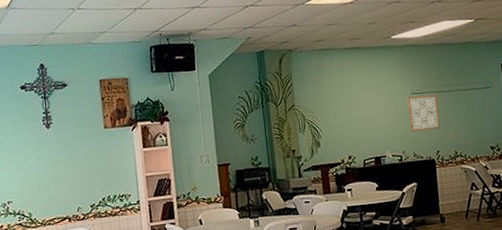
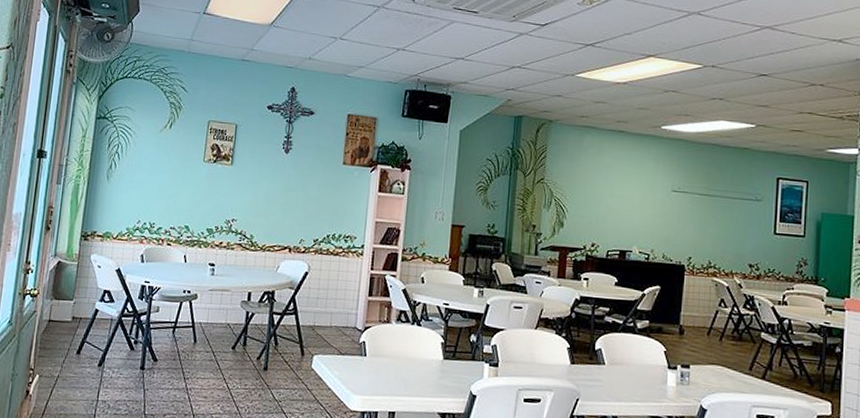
wall art: present [407,94,441,132] -> none [664,193,700,234]

